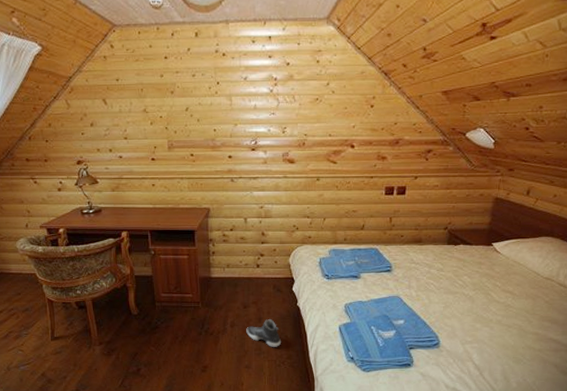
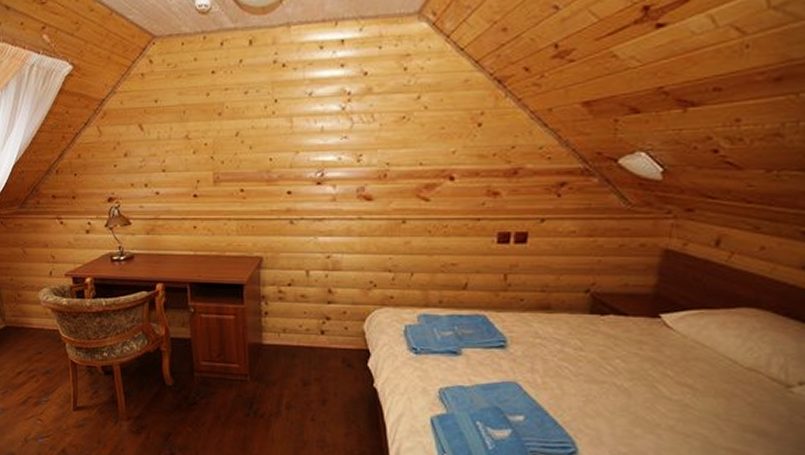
sneaker: present [246,318,281,347] -> none [306,401,351,439]

